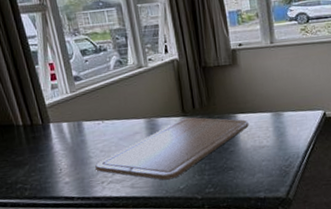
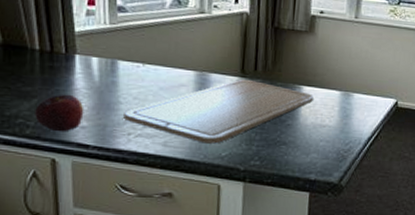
fruit: none [28,157,65,190] -> present [35,94,84,132]

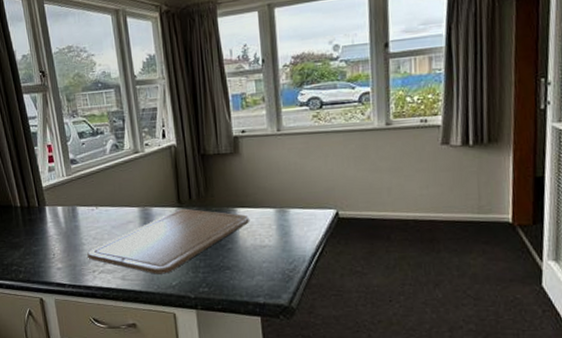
fruit: present [35,94,84,132] -> none [23,241,58,275]

